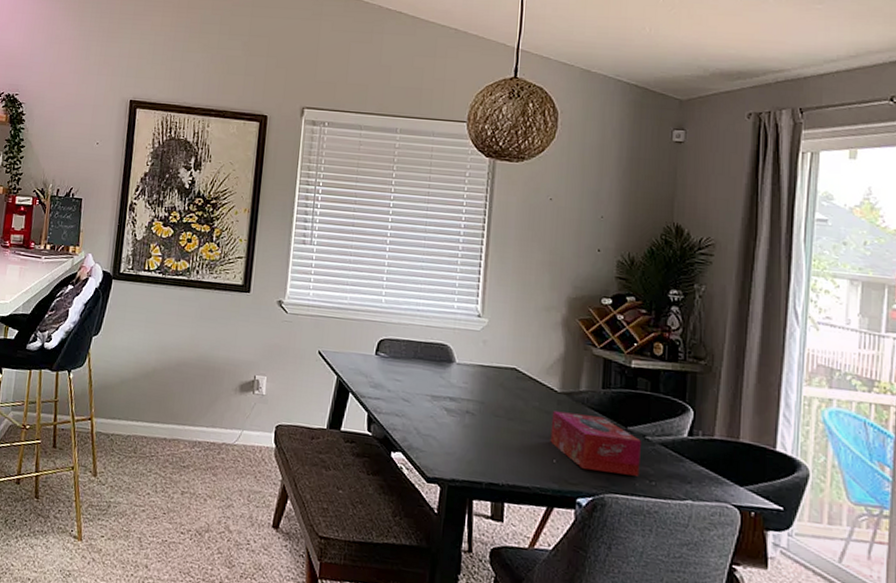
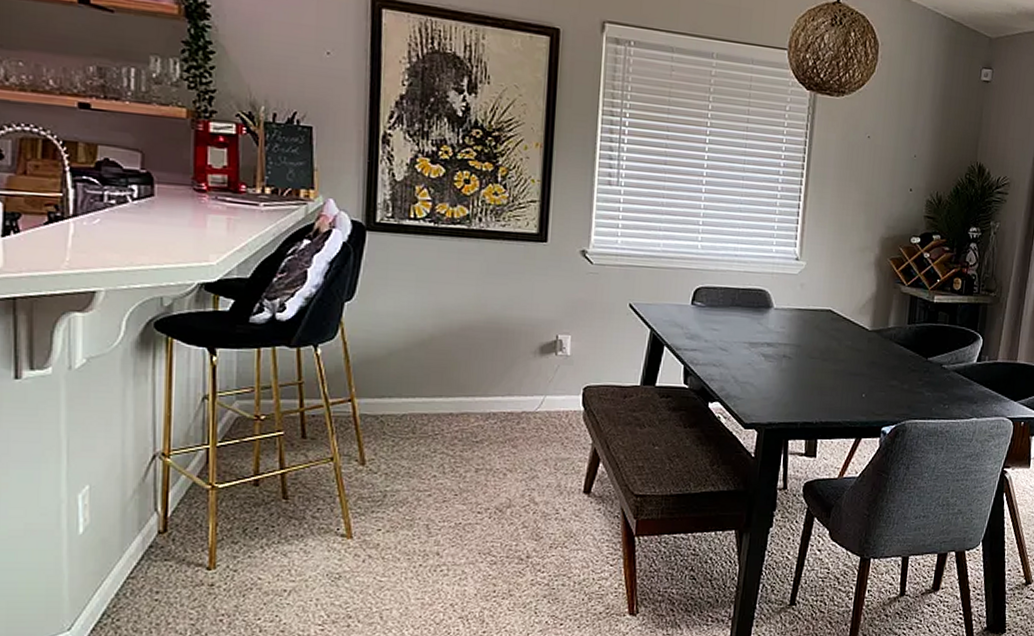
tissue box: present [550,411,641,477] -> none [860,348,938,402]

